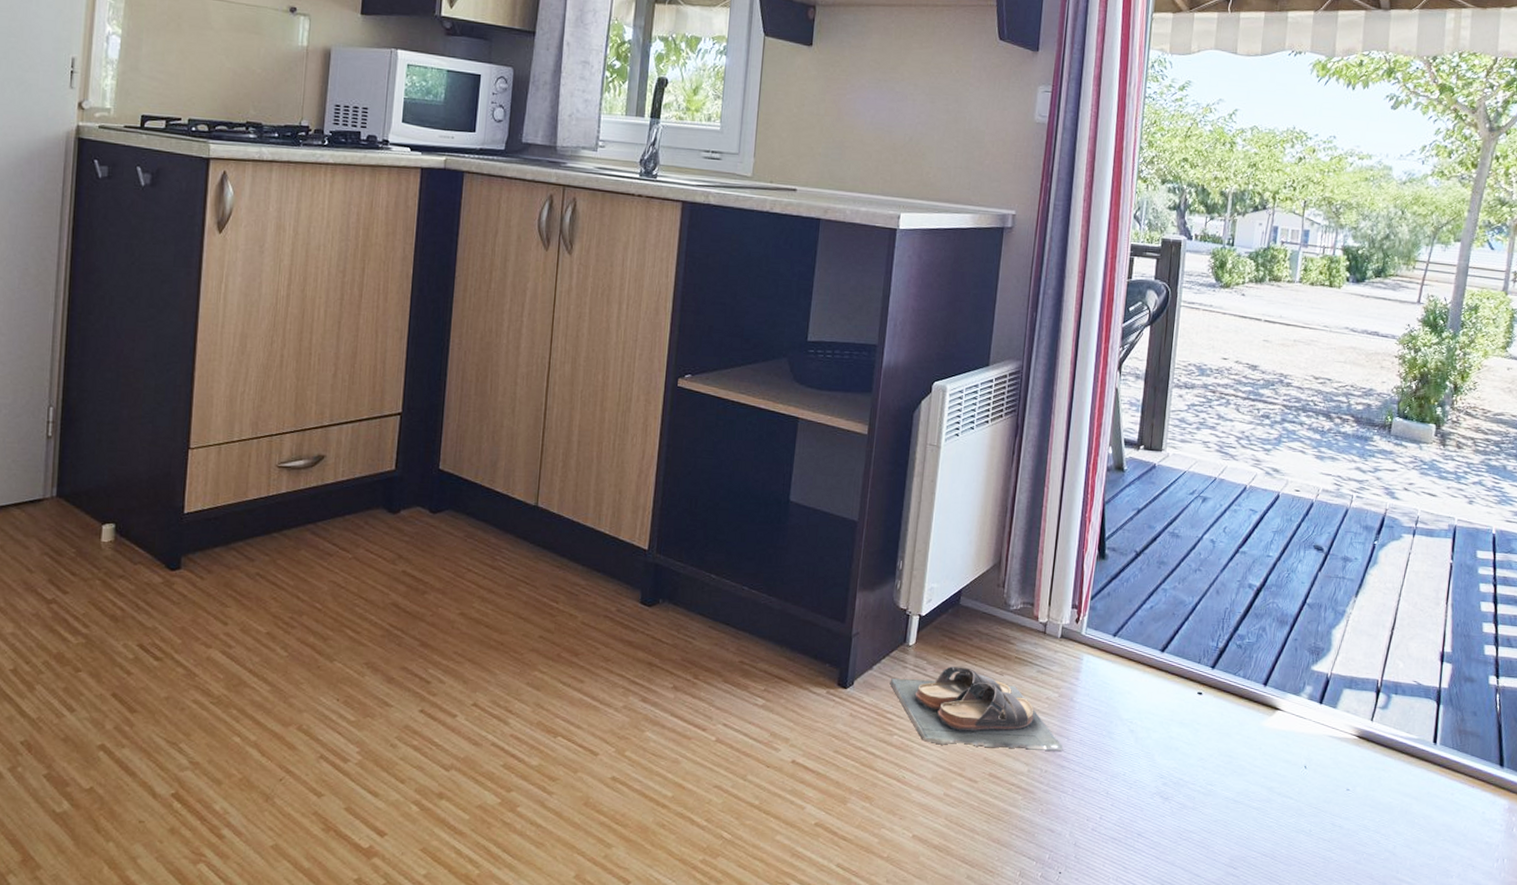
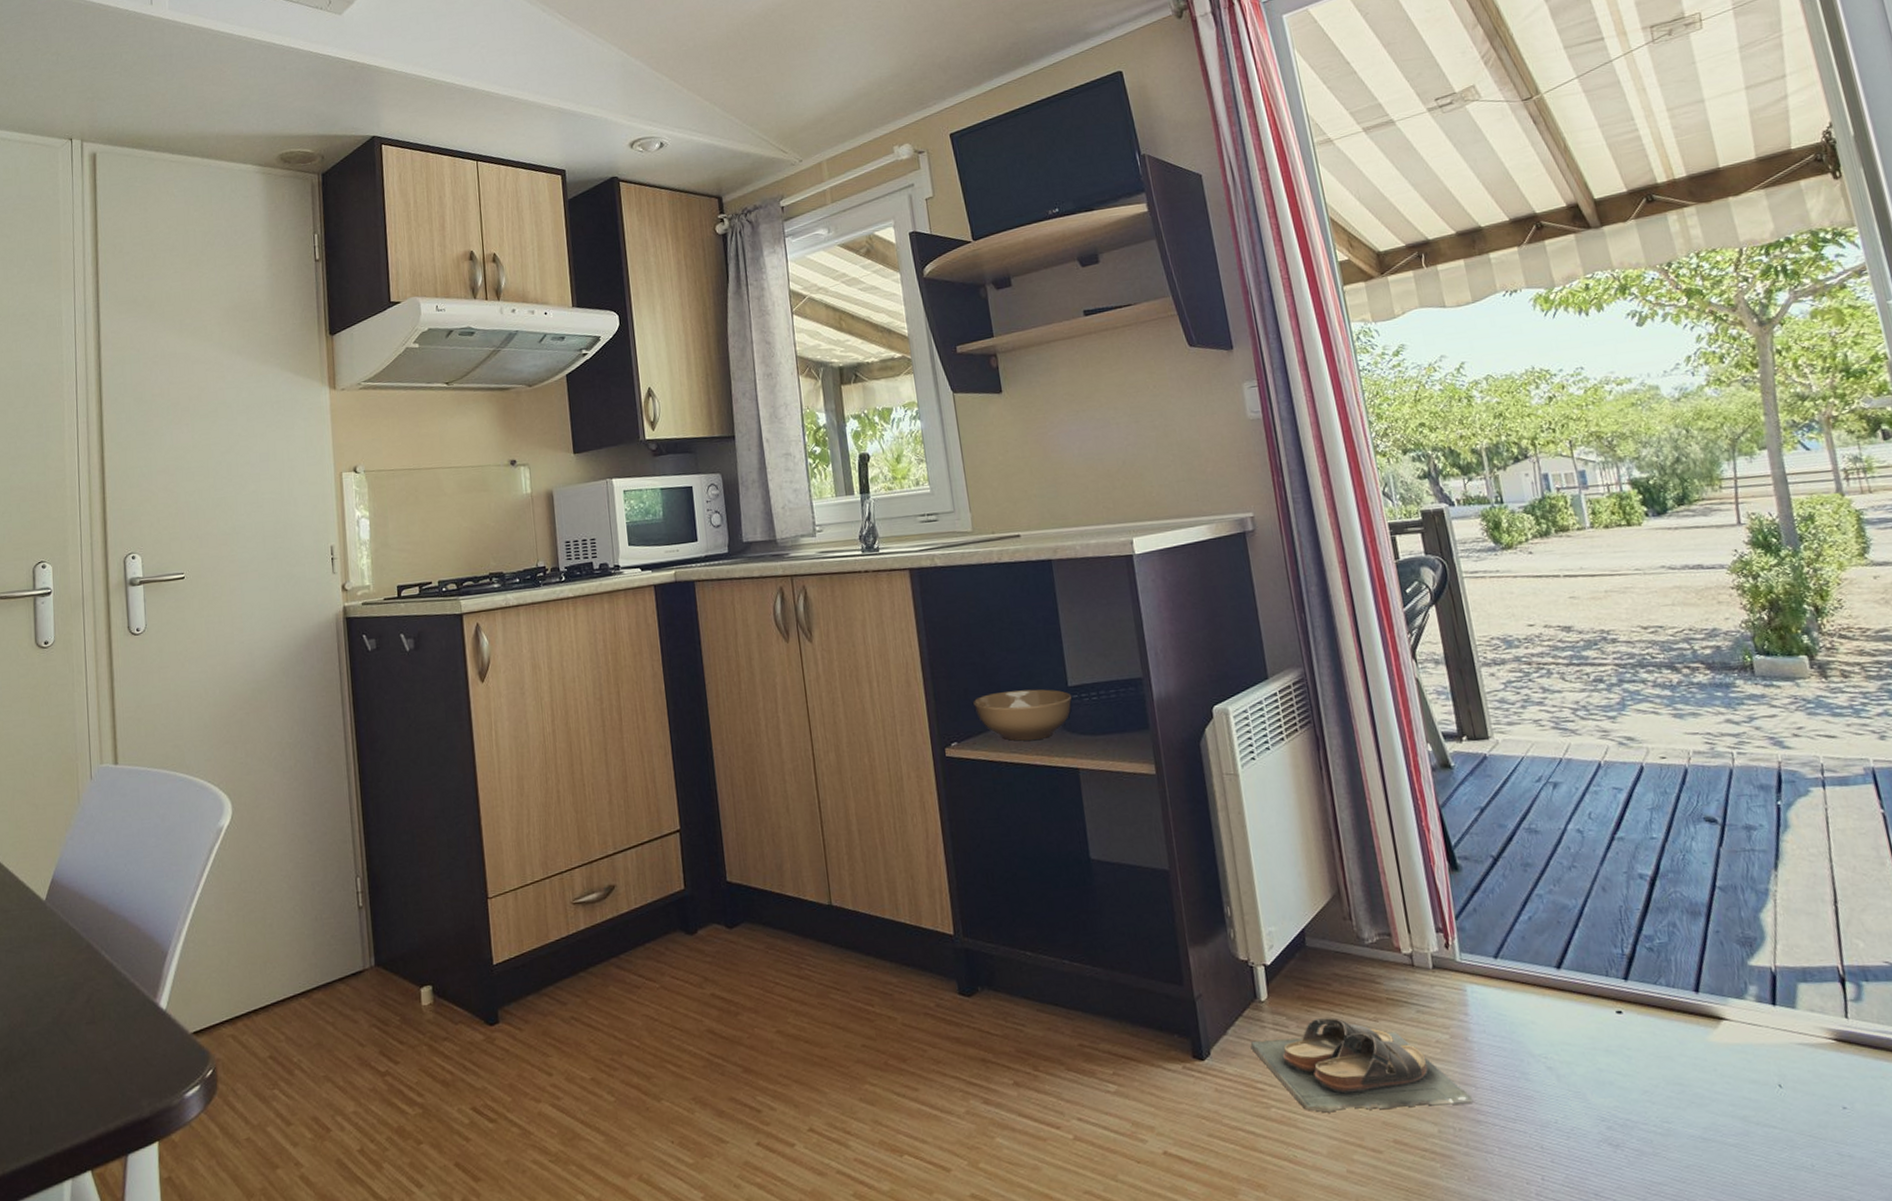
bowl: none [714,335,809,385] -> present [973,689,1073,741]

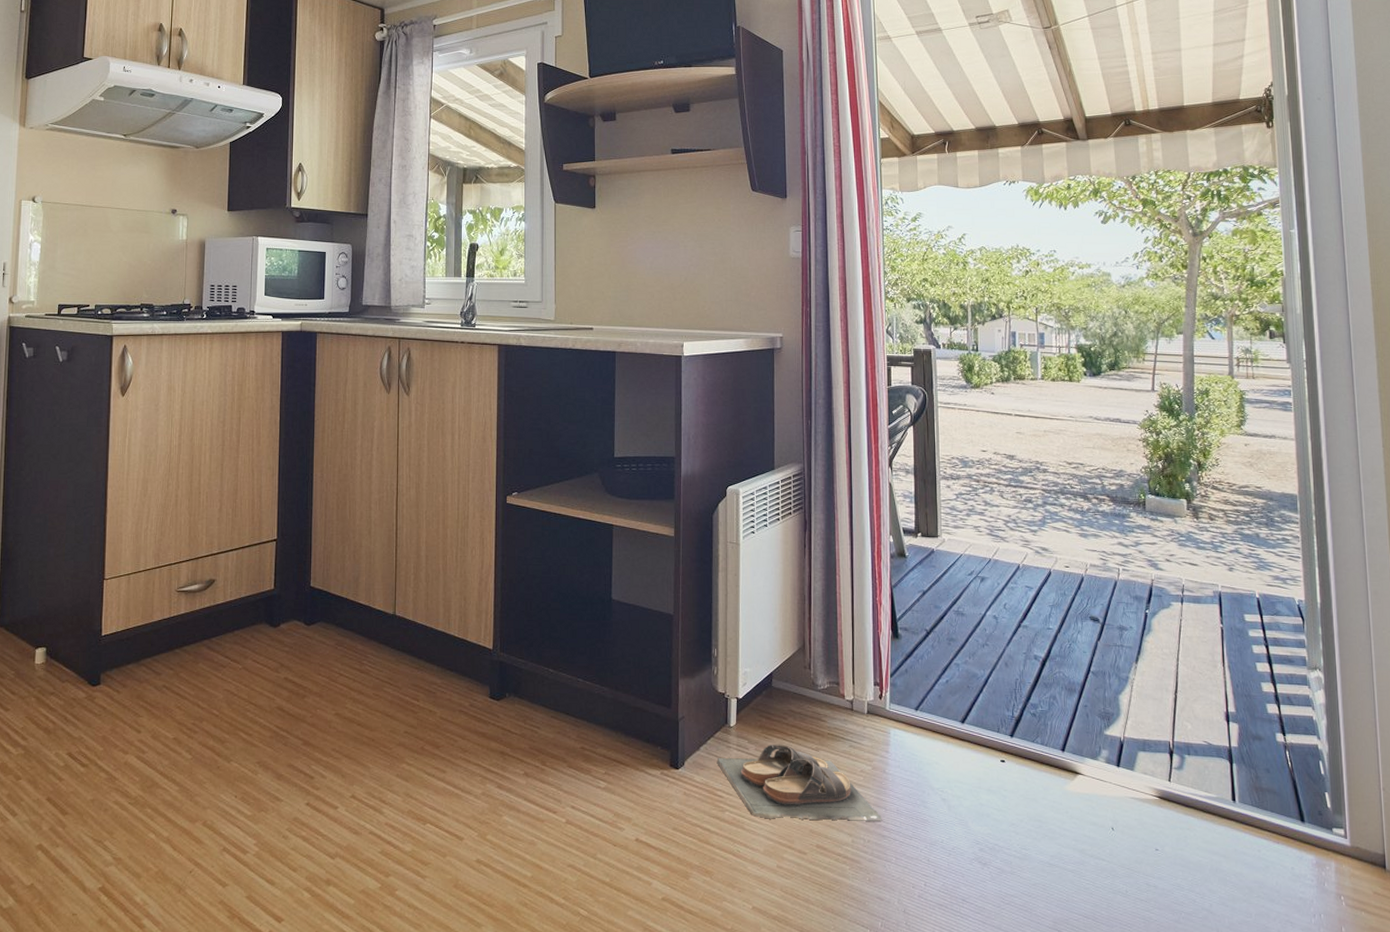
bowl: present [973,689,1073,741] -> none [535,455,616,497]

